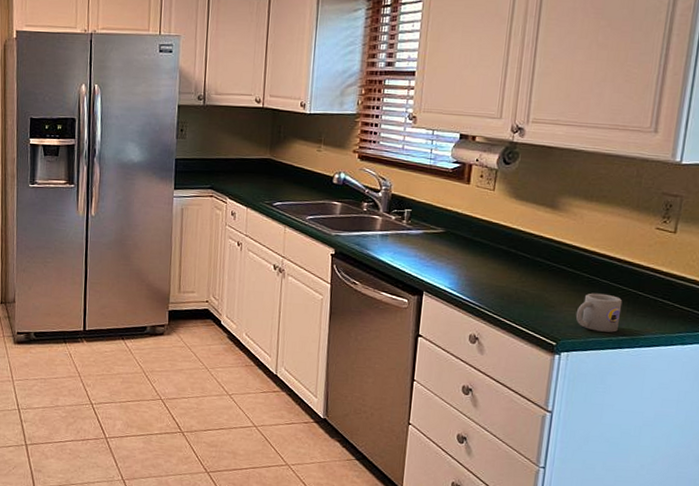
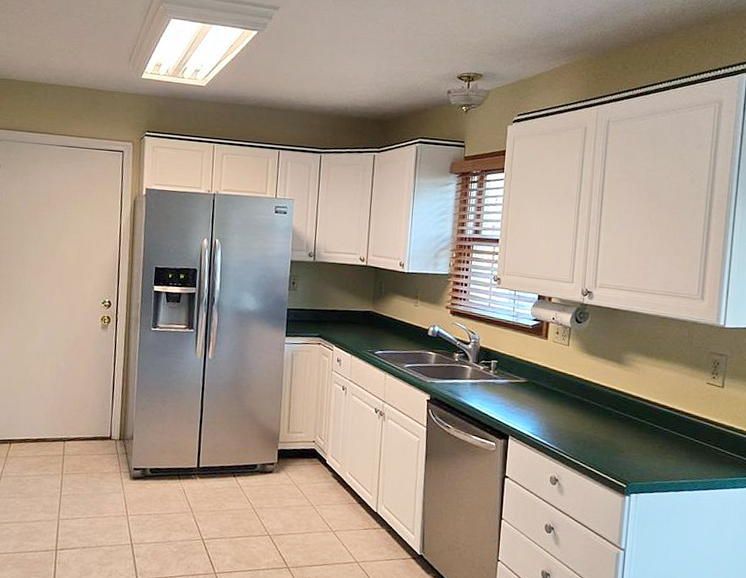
mug: present [575,293,623,333] -> none [642,440,682,476]

